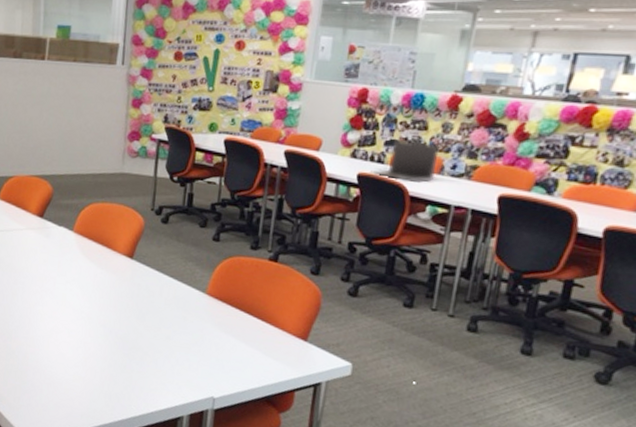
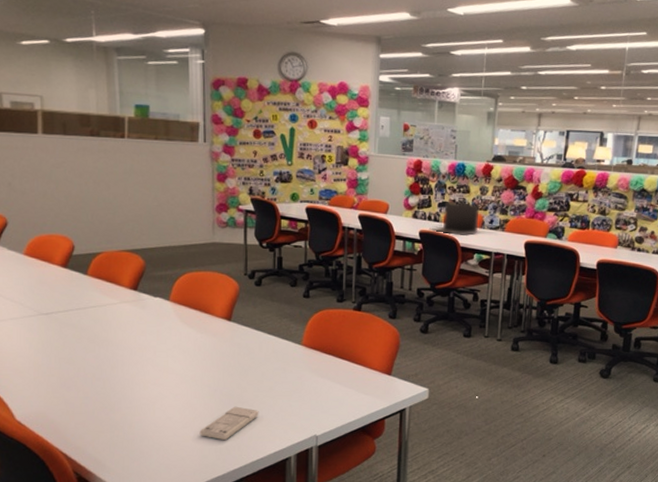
mobile phone: none [90,351,154,387] -> present [199,406,259,441]

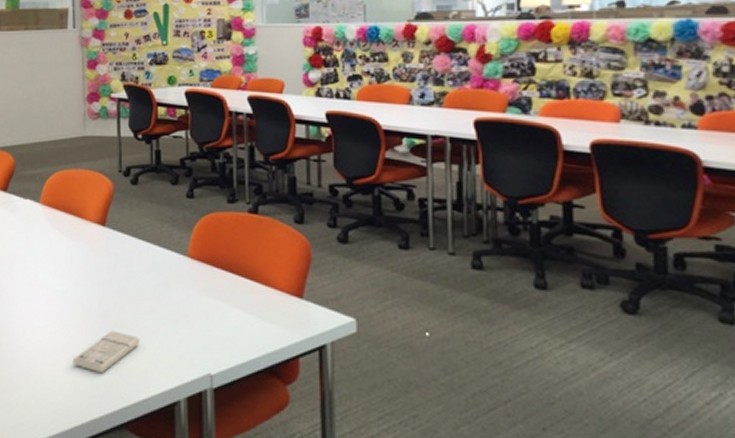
laptop computer: present [429,201,480,237] -> none [339,73,406,116]

